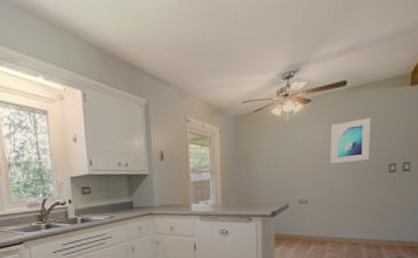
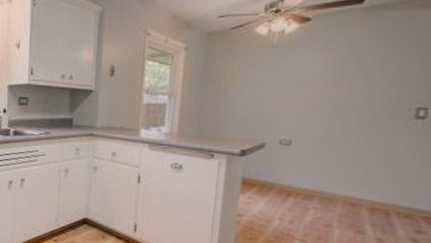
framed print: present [330,117,371,163] -> none [328,46,396,100]

